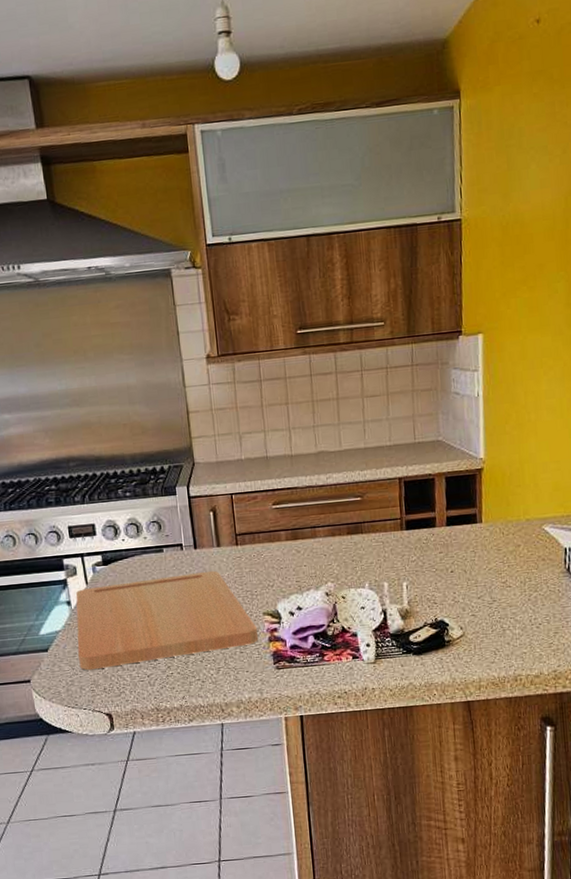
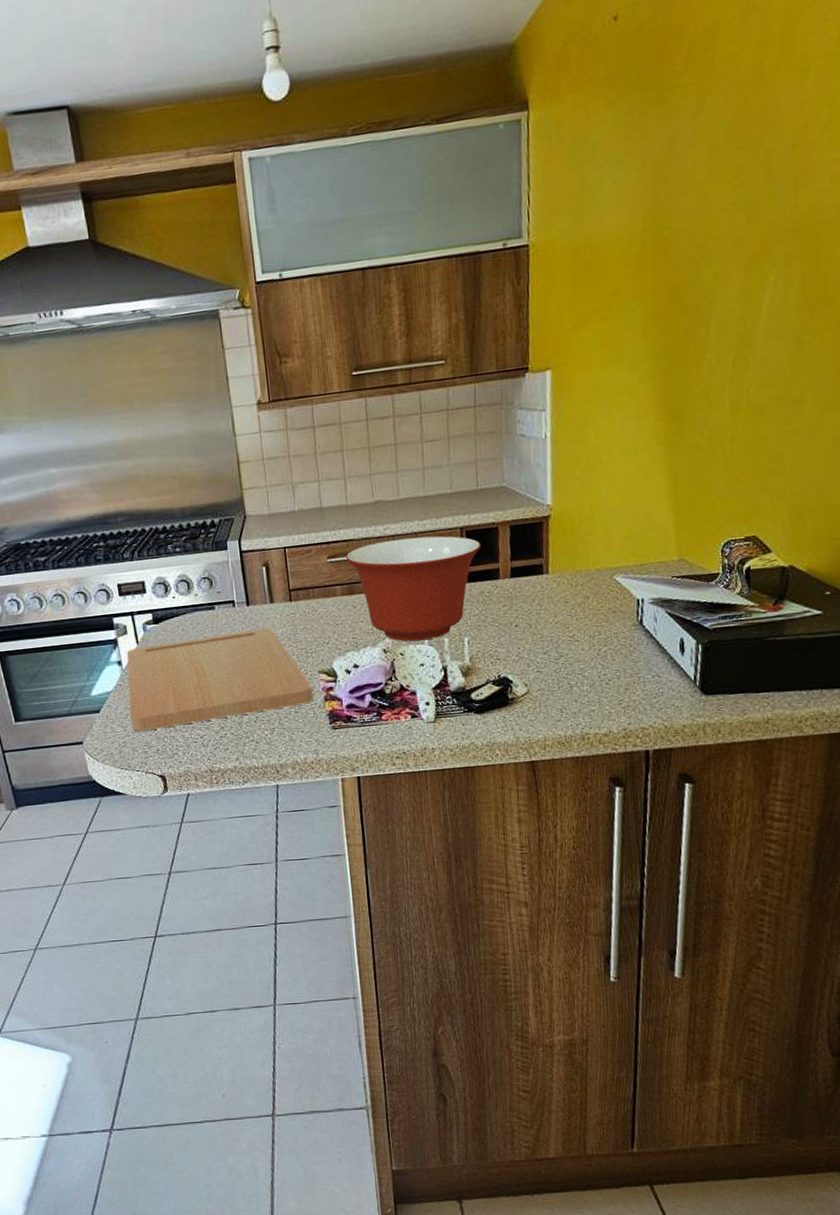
mixing bowl: none [290,485,419,585] -> present [345,536,482,641]

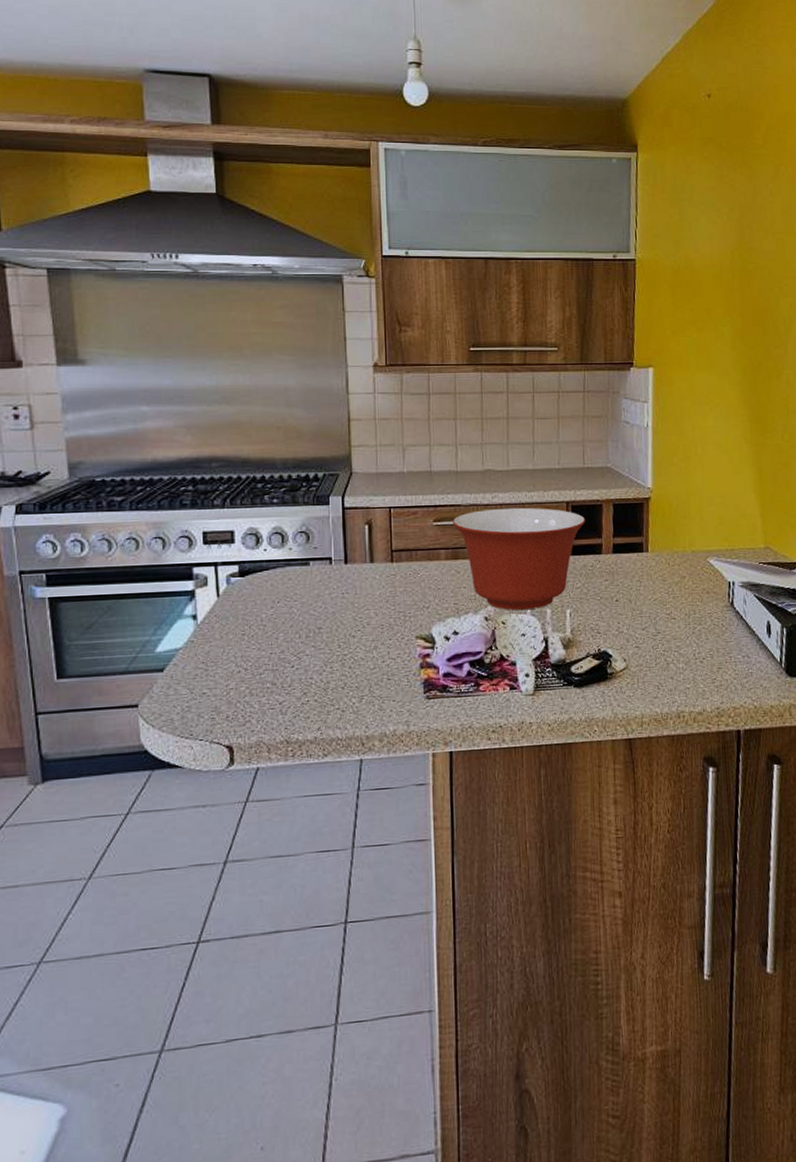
cutting board: present [126,628,314,732] -> none [200,588,409,695]

